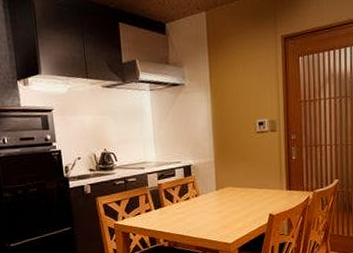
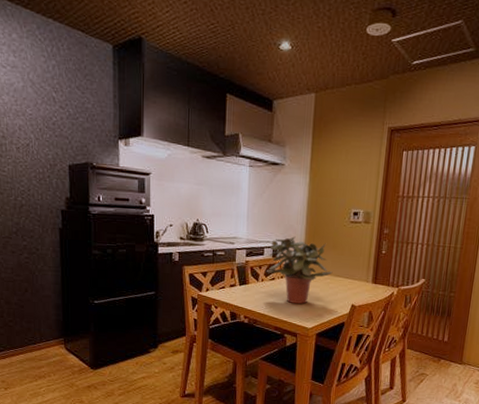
potted plant: none [179,154,246,221] -> present [266,236,333,305]

